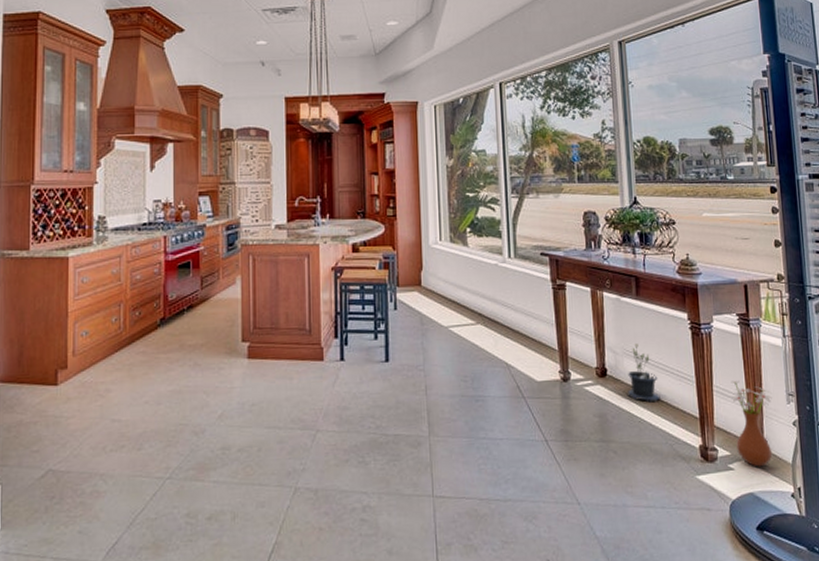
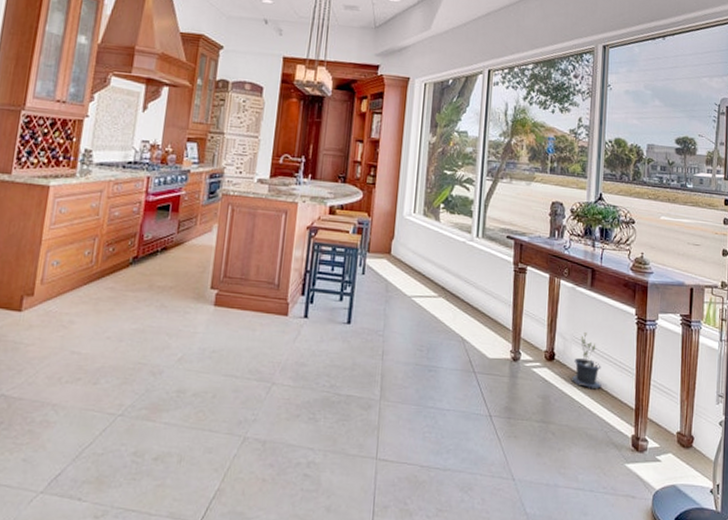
vase: present [730,380,773,467] -> none [666,377,704,462]

